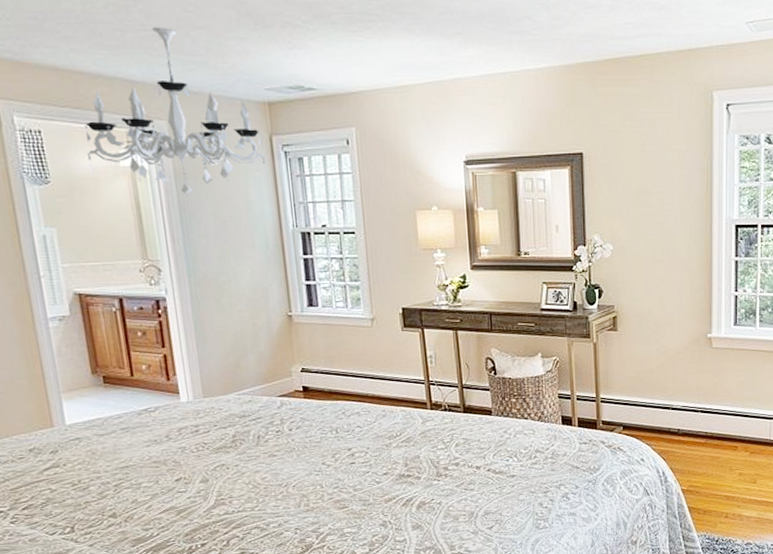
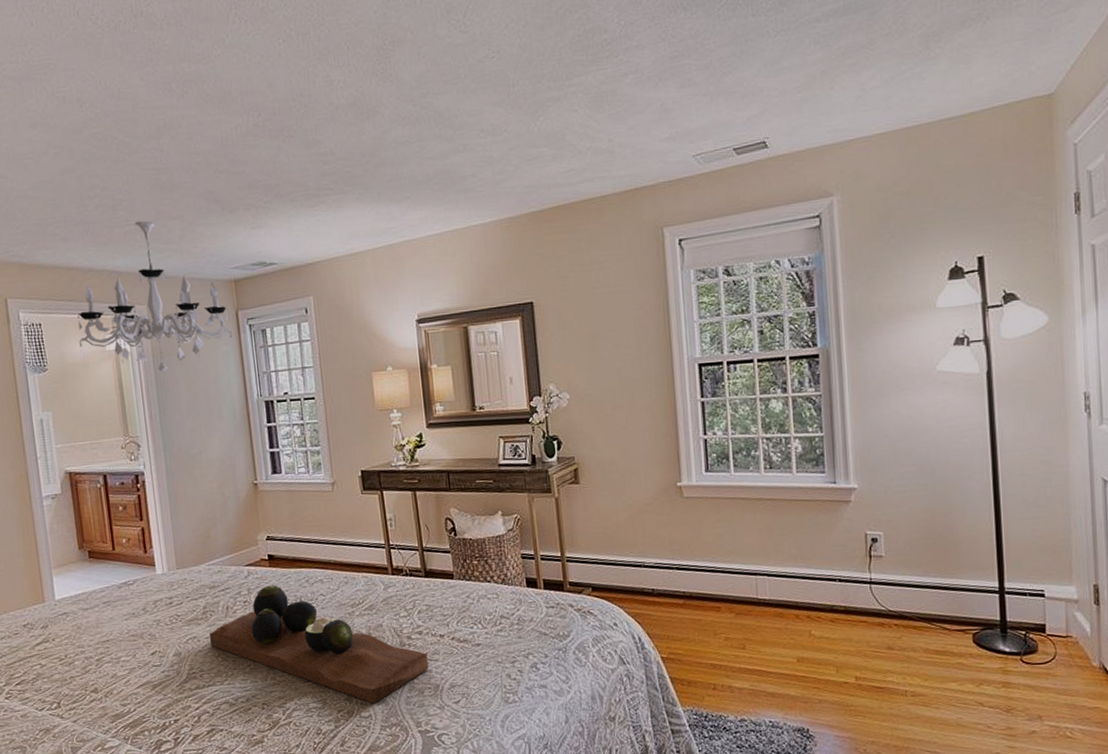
decorative tray: none [239,416,464,530] -> present [210,585,429,705]

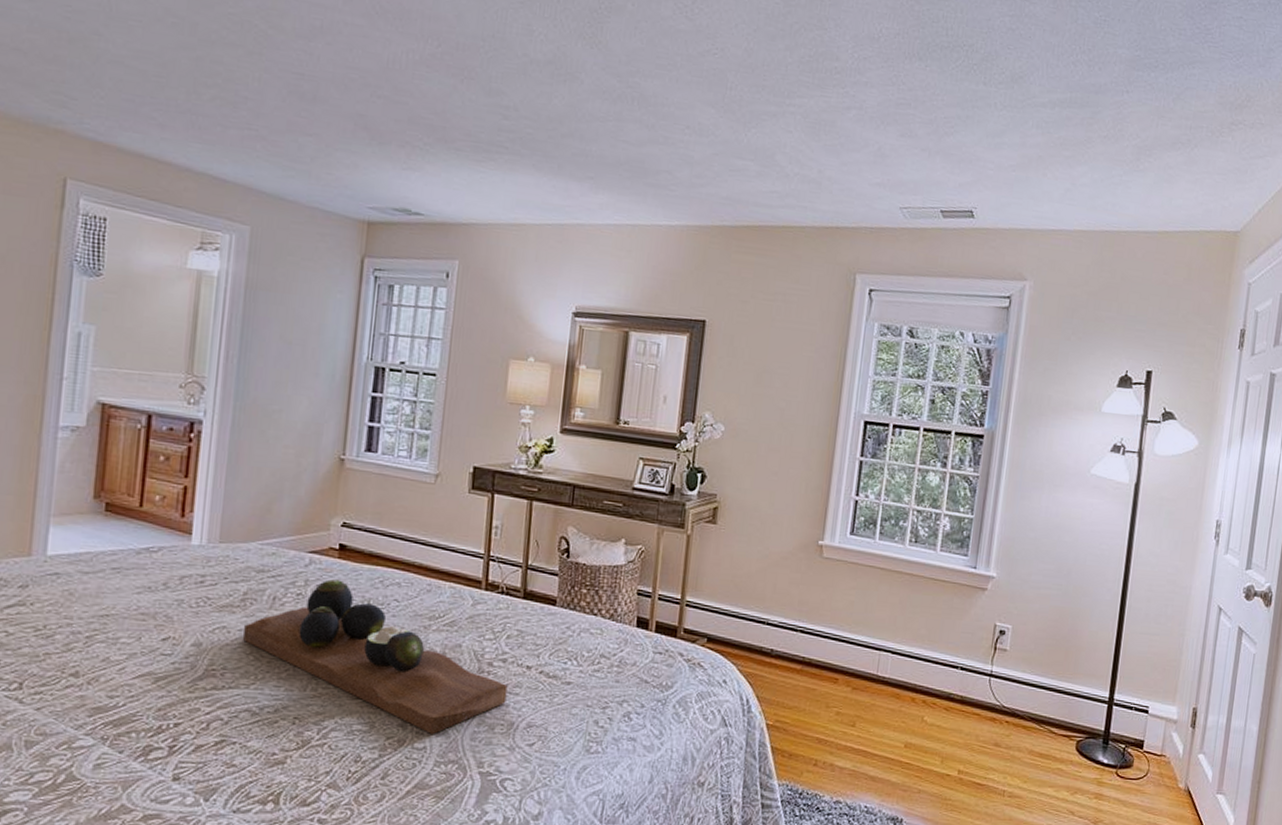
chandelier: present [77,220,233,373] -> none [150,126,353,309]

